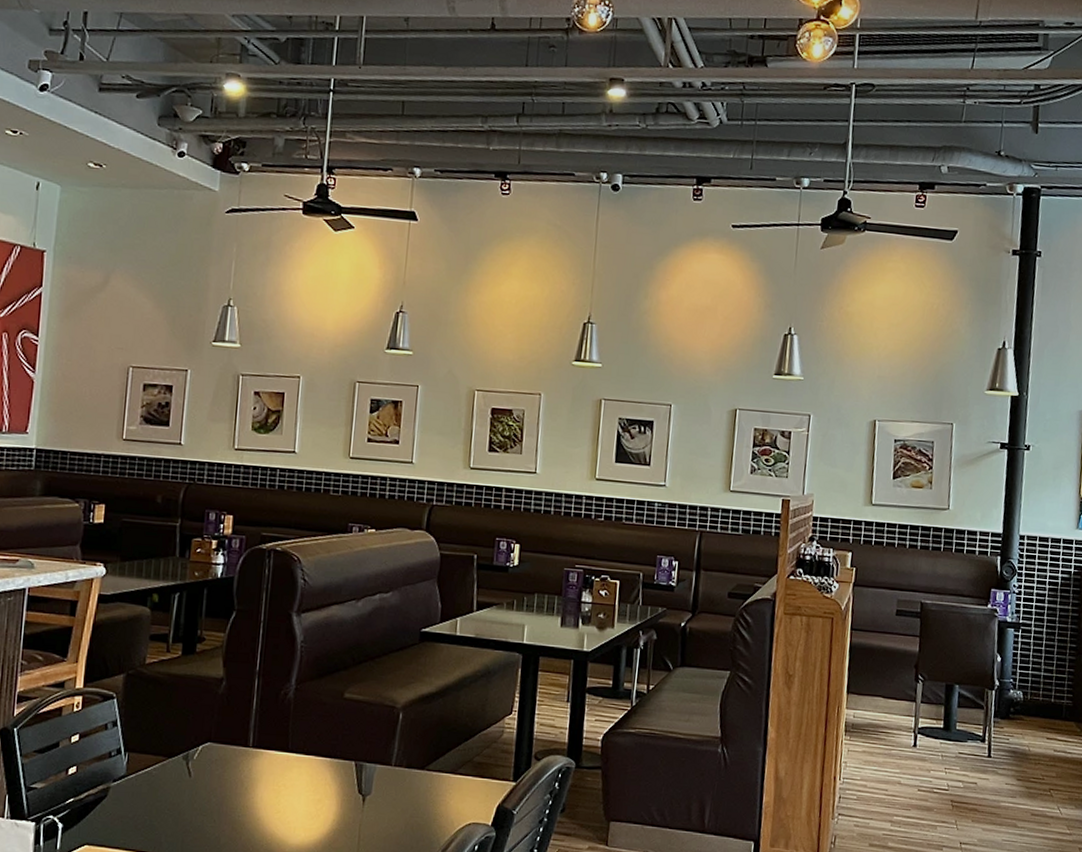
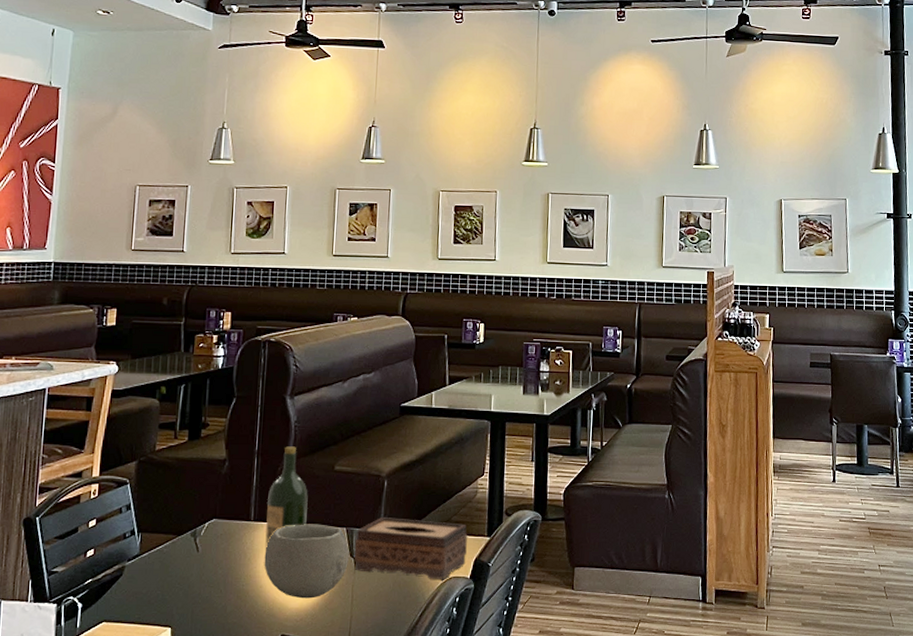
bowl: none [262,754,358,836] -> present [264,524,349,599]
wine bottle: none [264,668,314,780] -> present [265,446,308,550]
tissue box: none [362,753,491,825] -> present [354,518,468,579]

